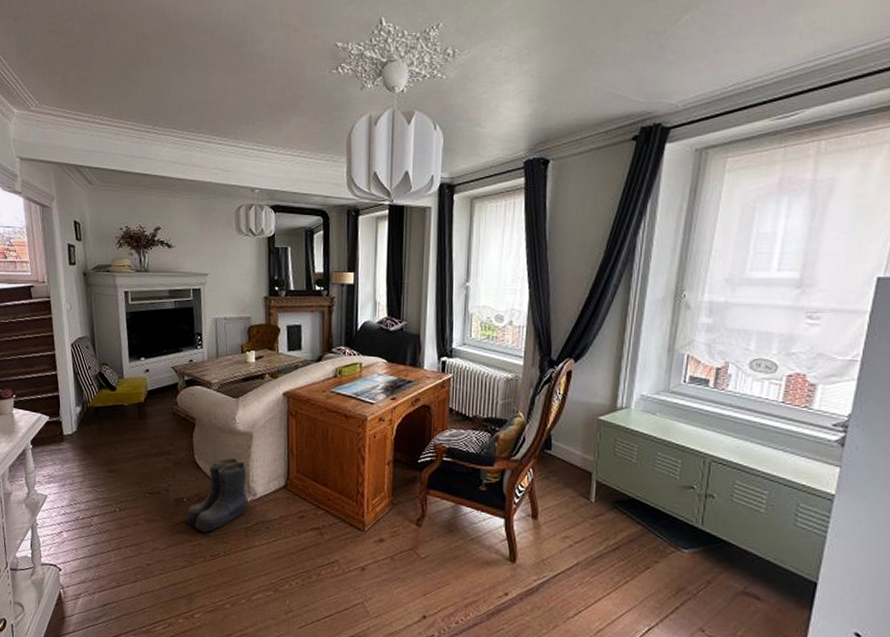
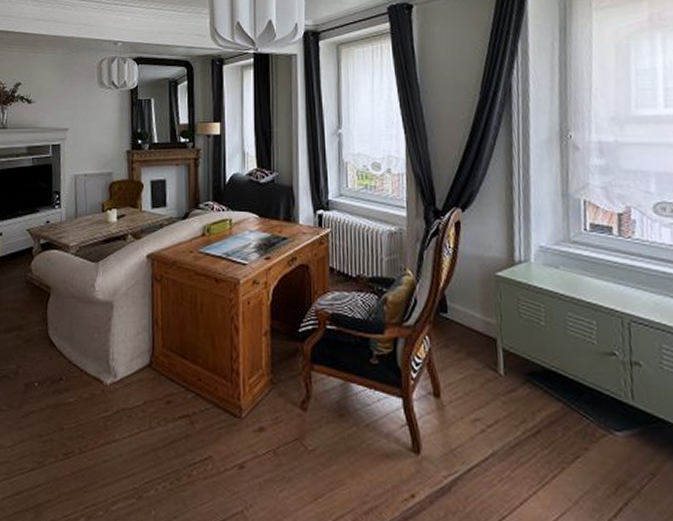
boots: present [185,457,247,532] -> none [35,331,107,424]

